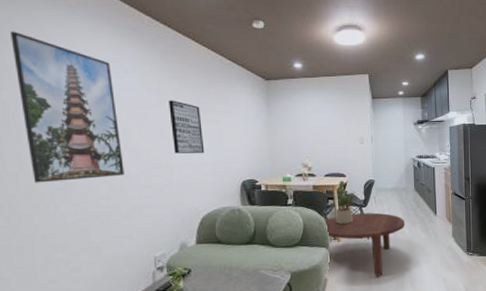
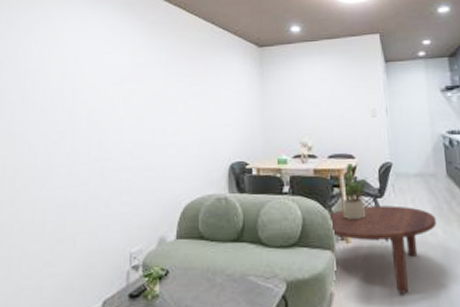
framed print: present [10,31,125,183] -> none [16,14,107,165]
wall art: present [169,100,205,154] -> none [156,73,191,133]

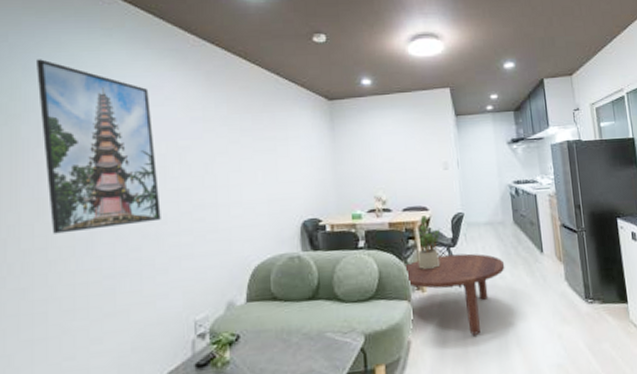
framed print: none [16,14,107,165] -> present [37,59,161,234]

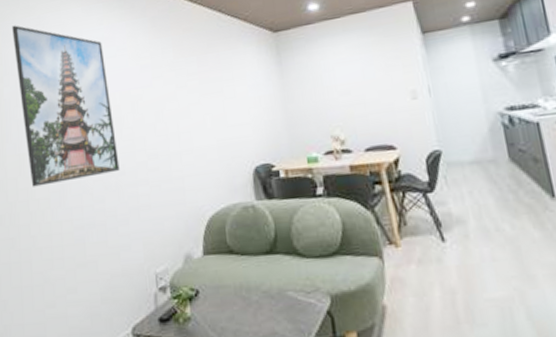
coffee table: present [405,253,505,335] -> none [372,200,502,302]
potted plant: present [418,215,441,269] -> none [385,155,416,220]

